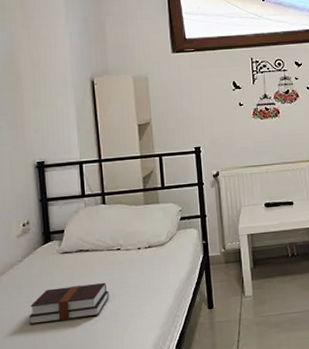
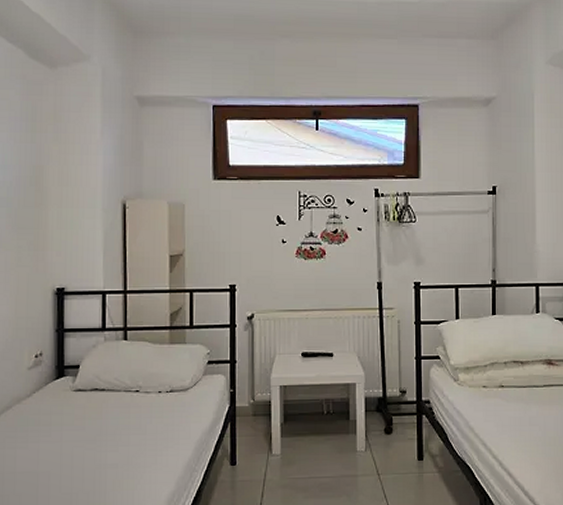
hardback book: present [28,282,109,325] -> none [32,426,123,467]

